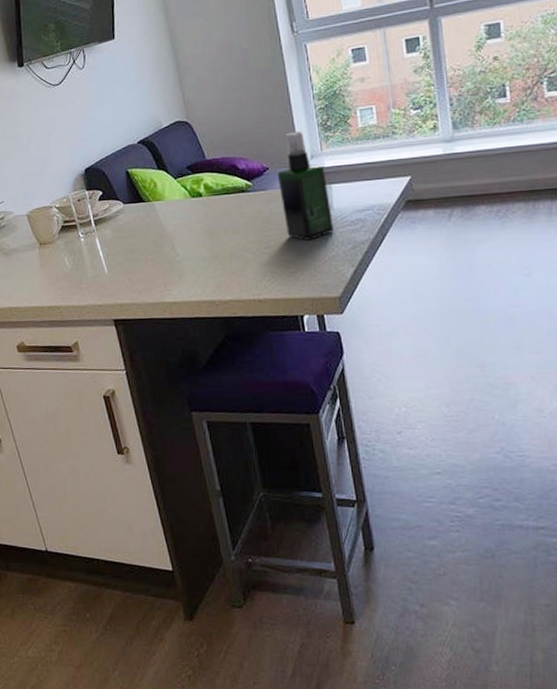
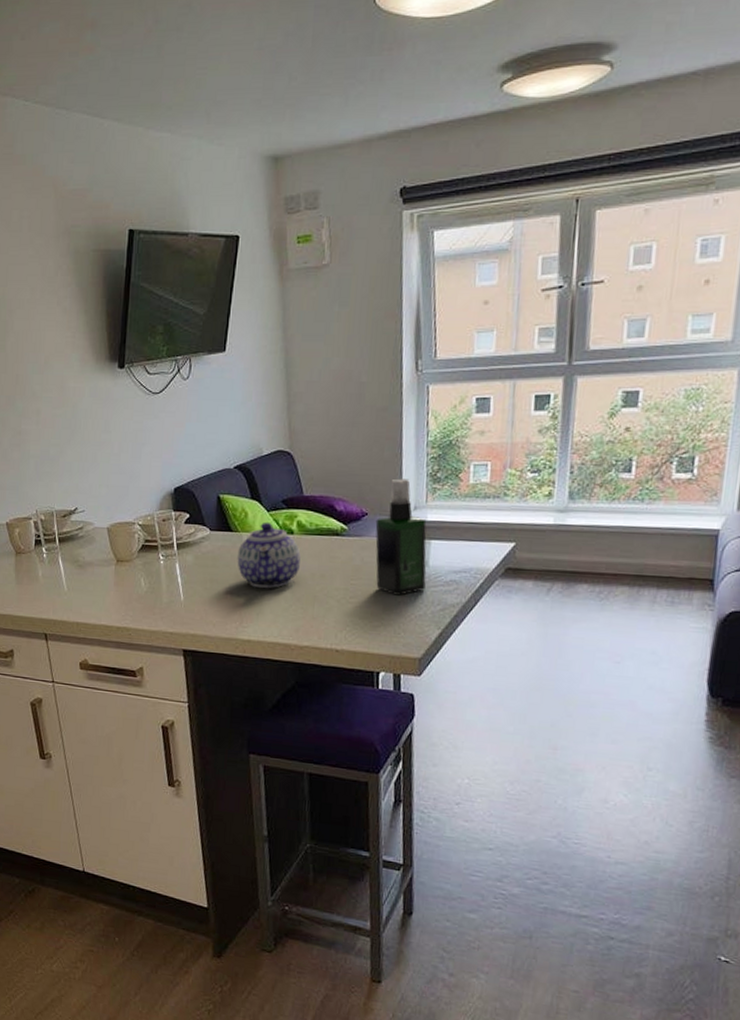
teapot: none [152,188,213,251] -> present [237,521,301,588]

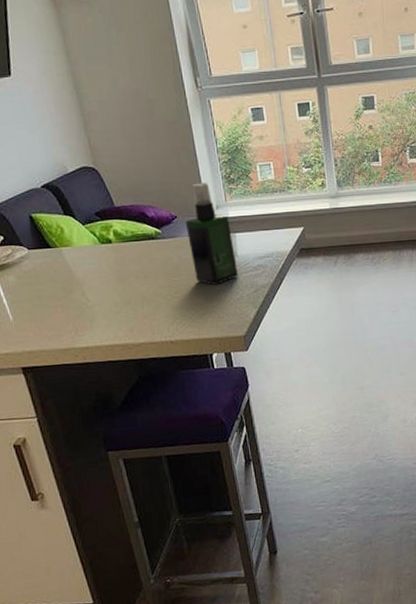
teapot: present [237,521,301,588] -> none [60,234,124,297]

